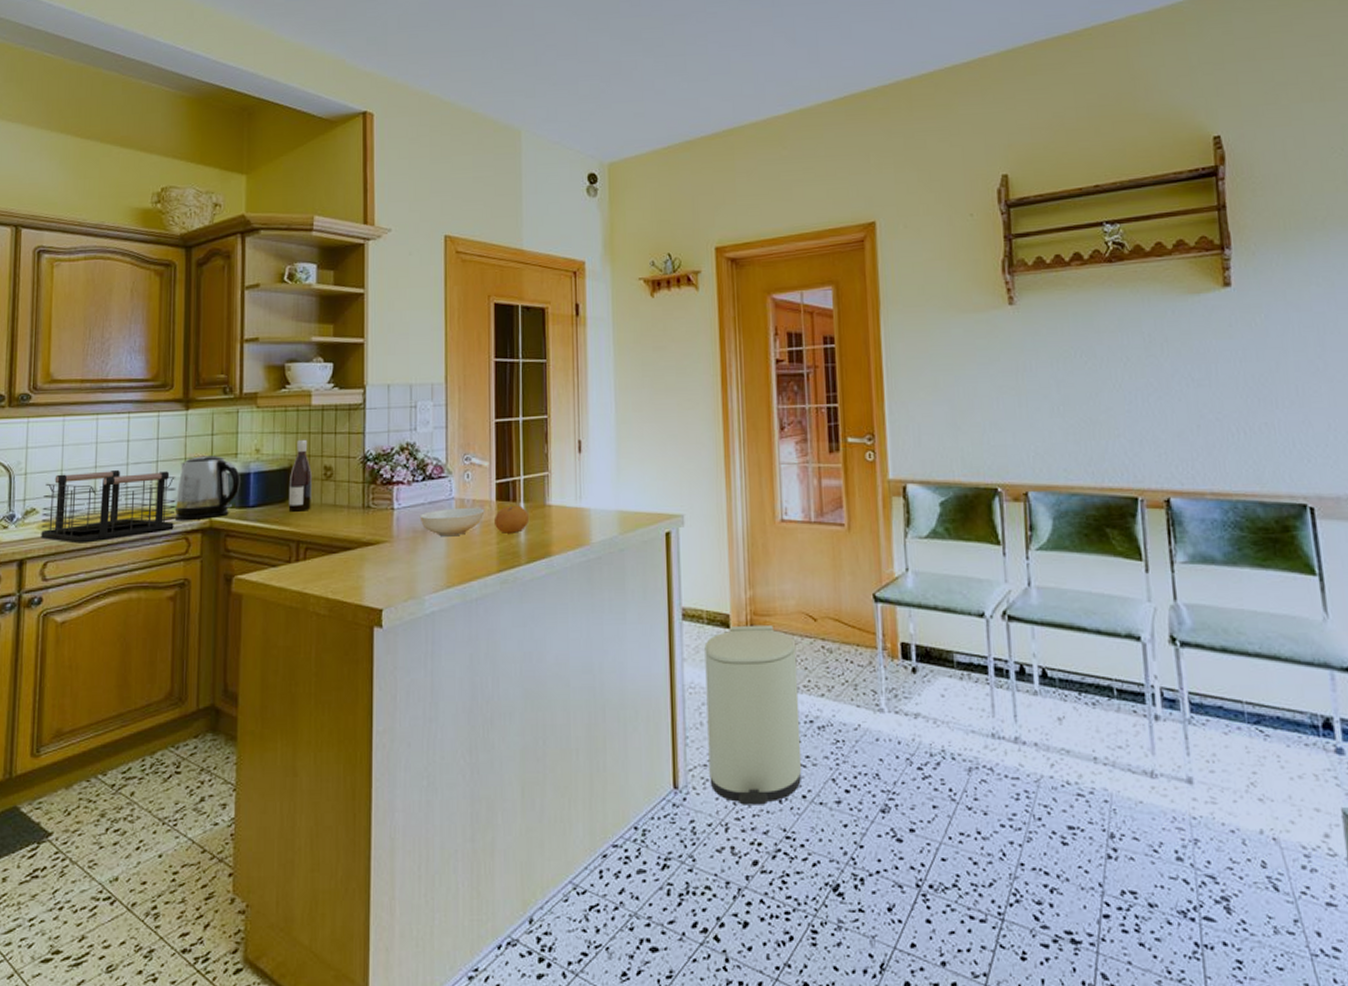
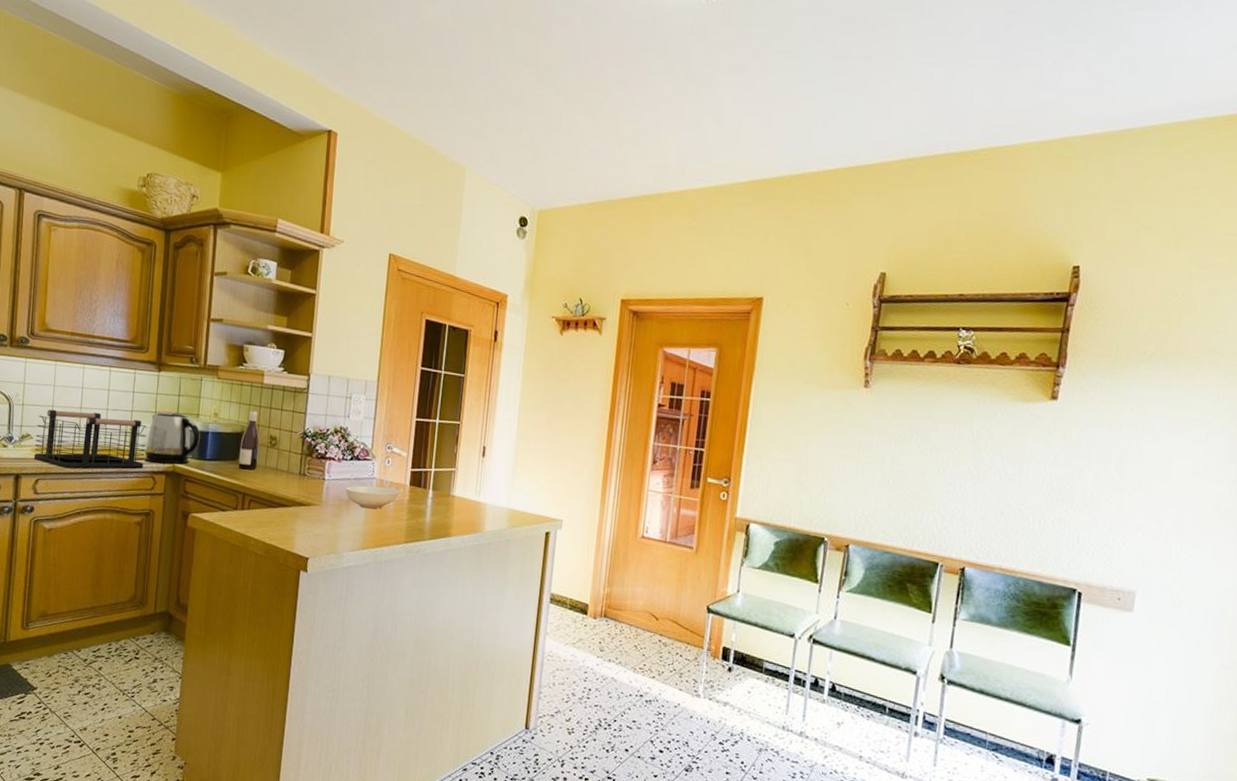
fruit: present [495,505,528,533] -> none [406,491,435,514]
pedal bin: present [704,626,802,805] -> none [554,614,639,752]

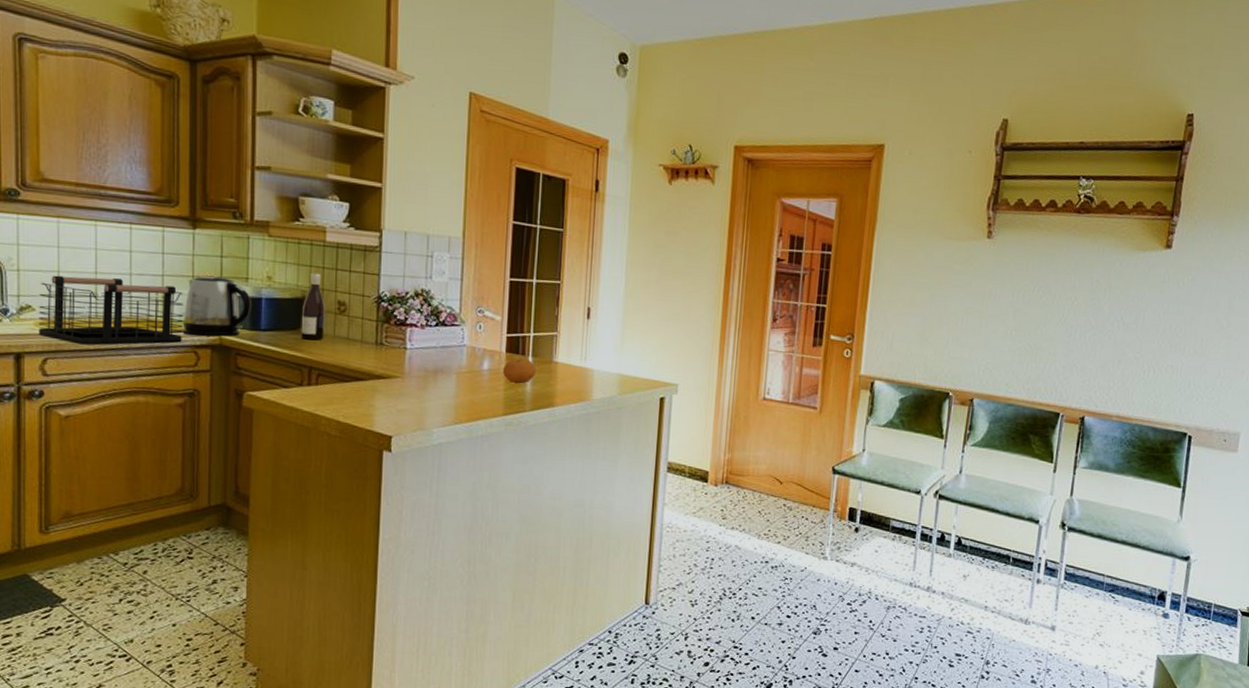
bowl: present [345,485,400,509] -> none [431,354,495,380]
fruit: none [406,491,435,514] -> present [503,358,536,383]

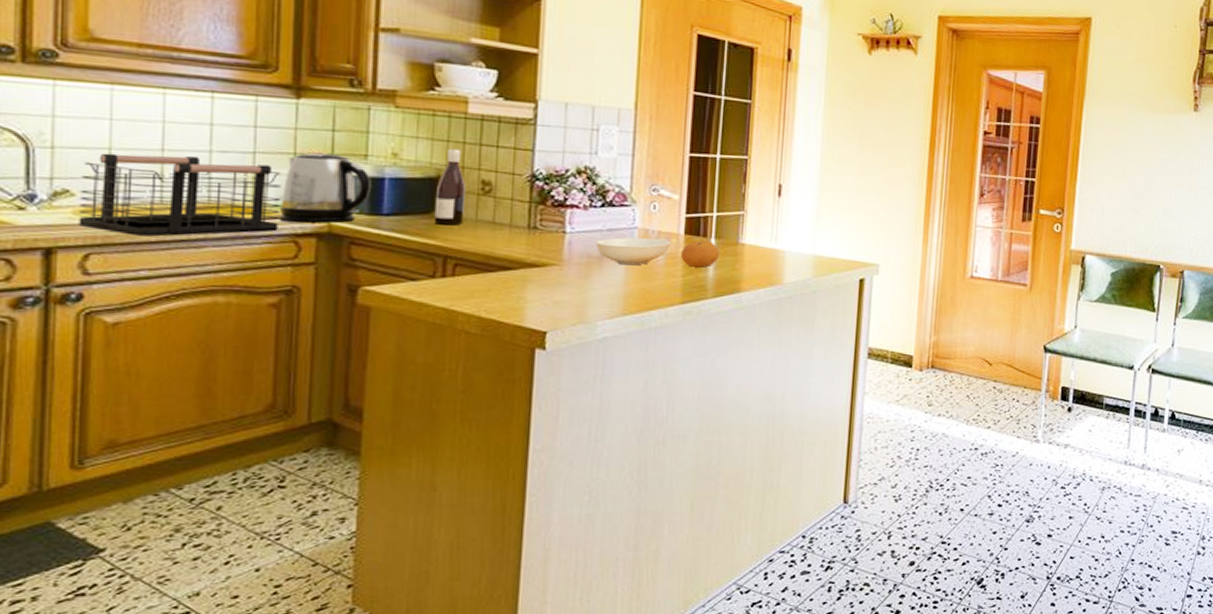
bowl: none [431,354,495,380] -> present [596,237,671,266]

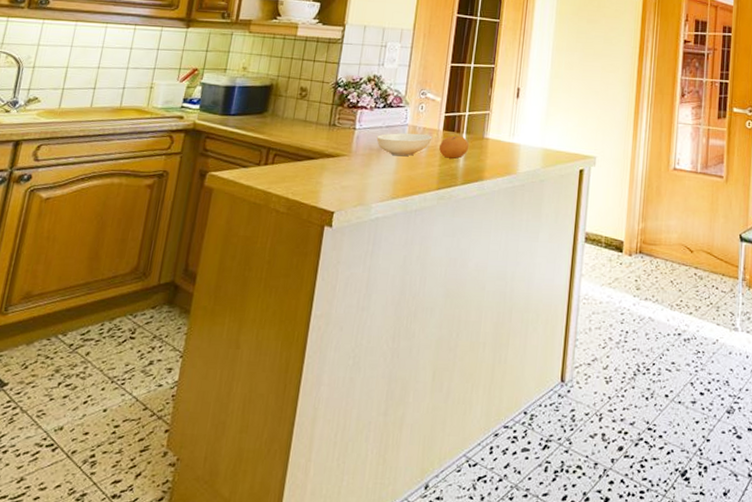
dish rack: present [78,153,282,237] -> none [38,70,169,132]
kettle: present [278,152,371,224] -> none [162,68,227,123]
bottle: present [434,148,465,226] -> none [264,63,290,123]

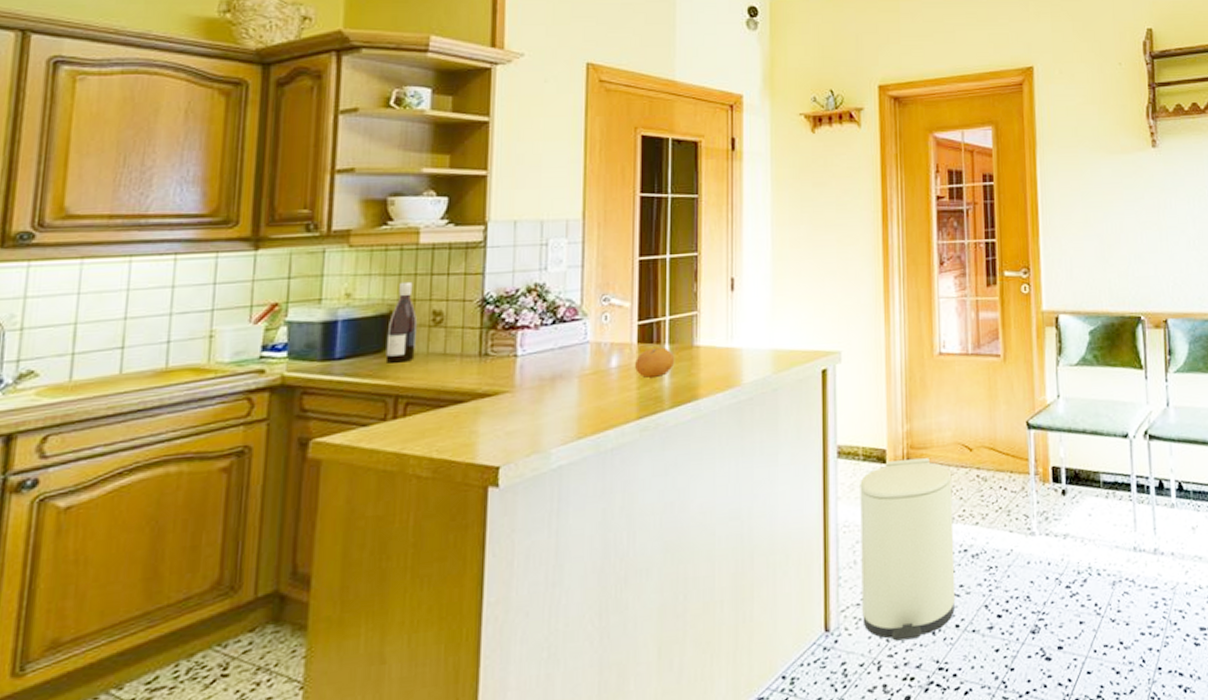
bottle: none [264,63,290,123] -> present [385,281,417,363]
bowl: present [376,133,433,157] -> none [548,351,624,384]
pedal bin: none [591,251,674,401] -> present [860,458,956,641]

